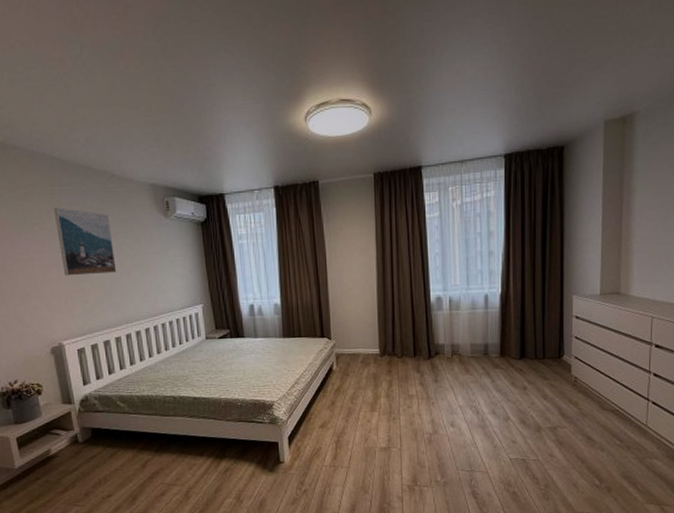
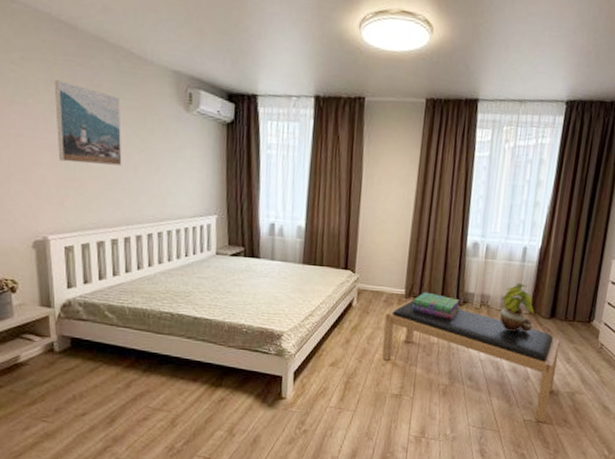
bench: none [364,356,534,460] -> present [381,299,560,423]
stack of books: none [387,348,433,372] -> present [411,291,461,320]
potted plant: none [472,329,504,376] -> present [500,282,535,332]

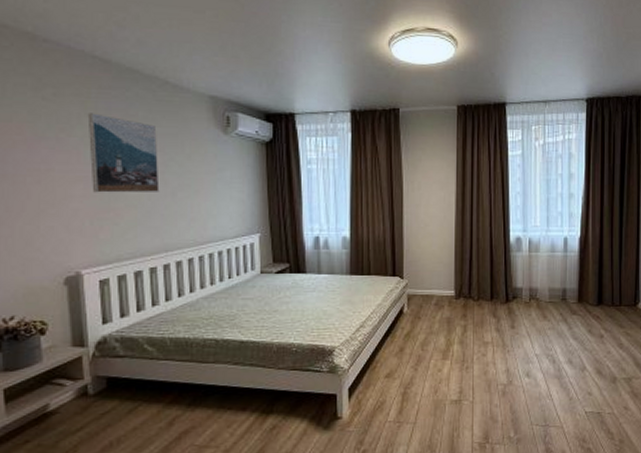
bench: present [381,299,560,423] -> none [437,299,611,413]
stack of books: present [411,291,461,320] -> none [462,291,511,316]
potted plant: present [500,282,535,332] -> none [550,273,582,323]

